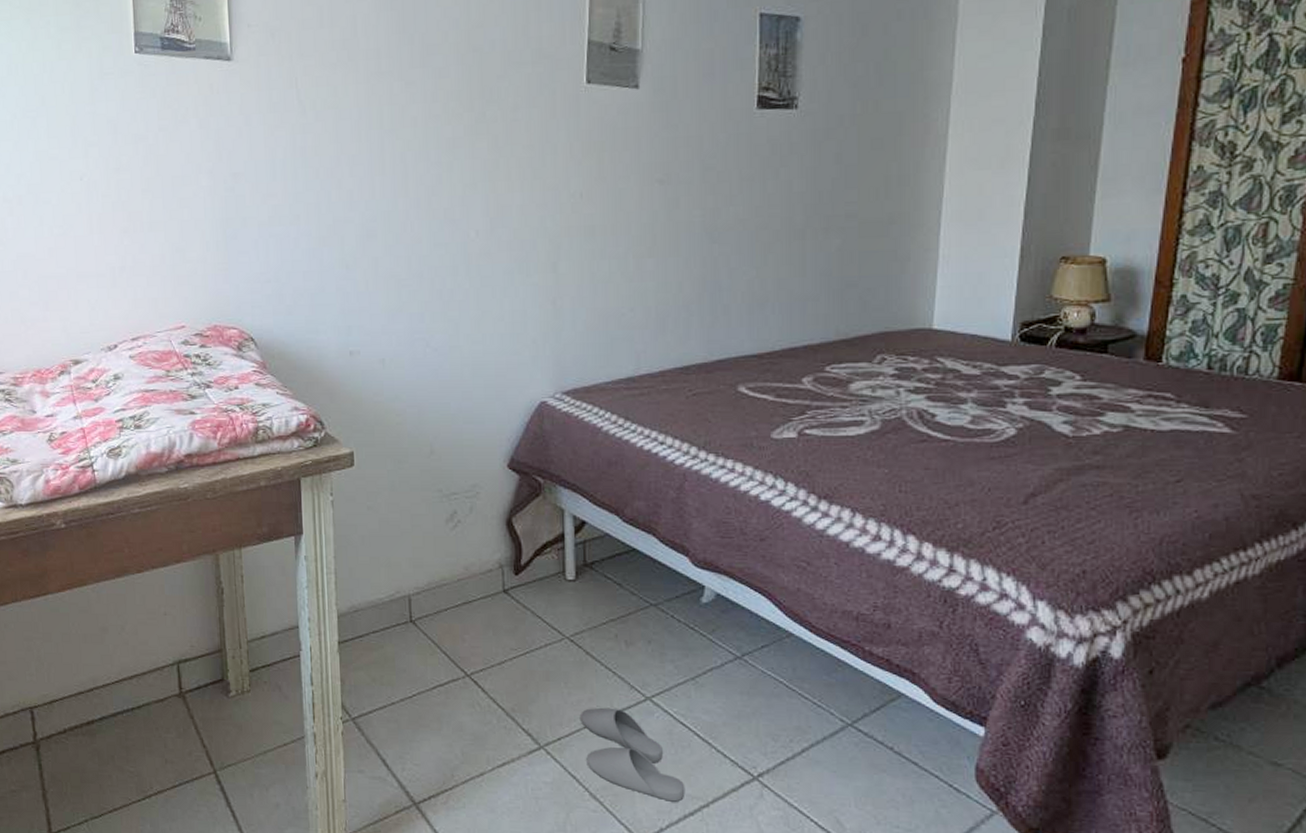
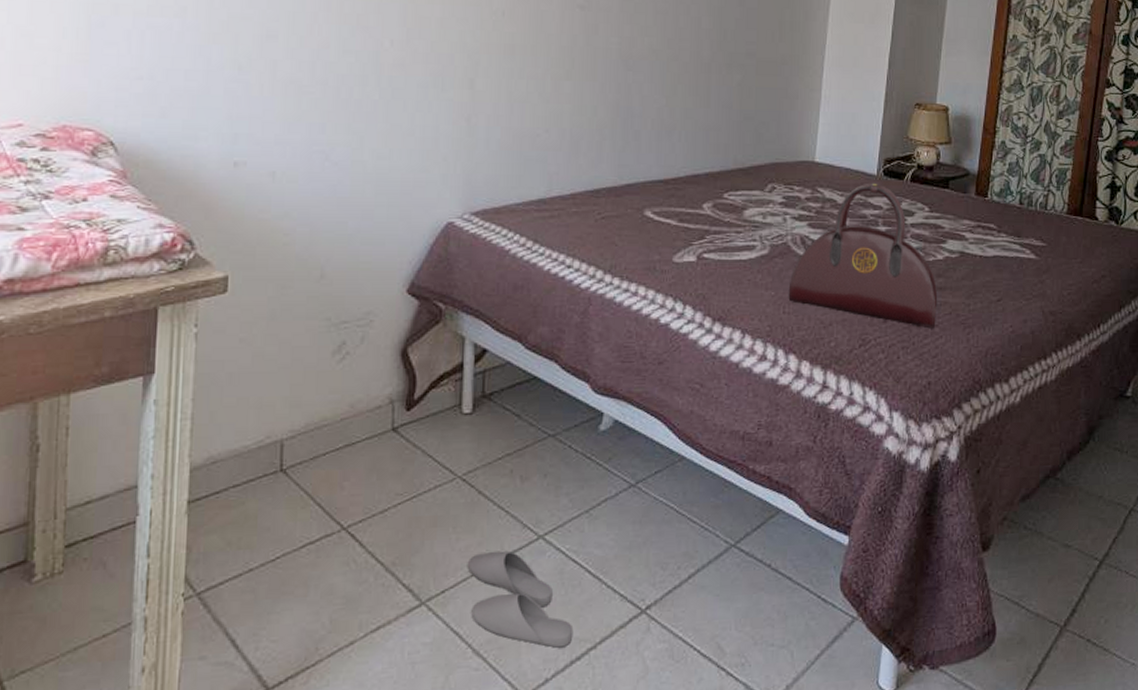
handbag: none [905,349,1094,512] -> present [788,182,938,329]

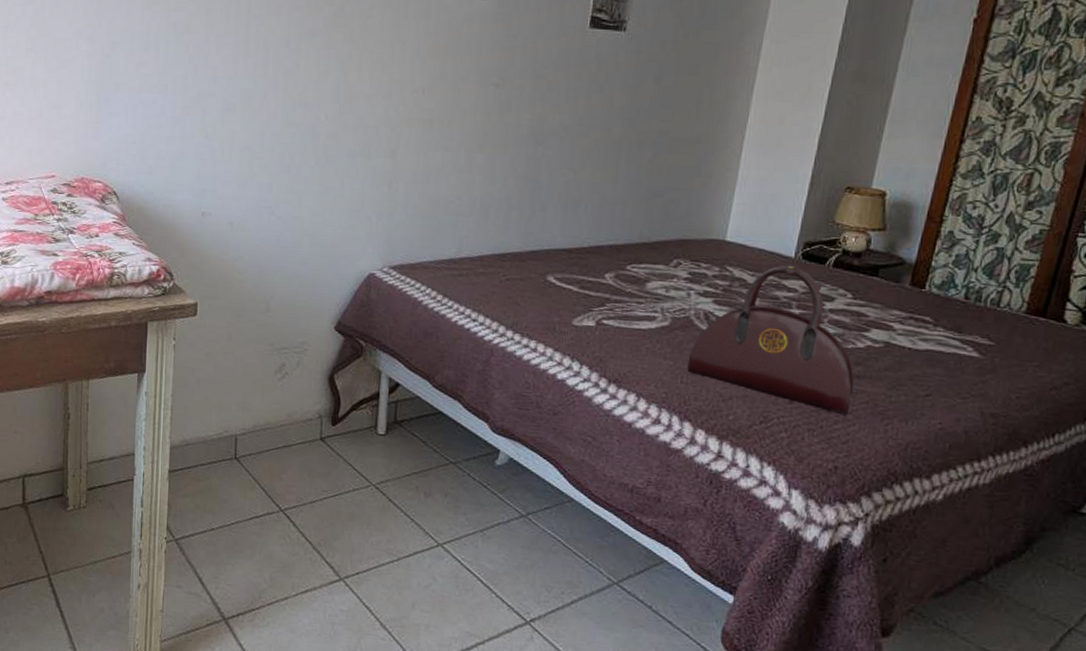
slippers: present [467,550,574,648] -> none [377,549,465,638]

